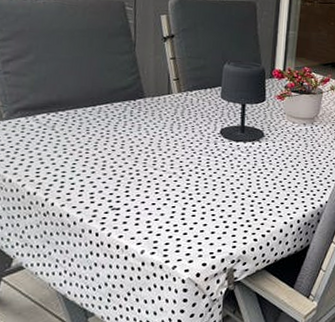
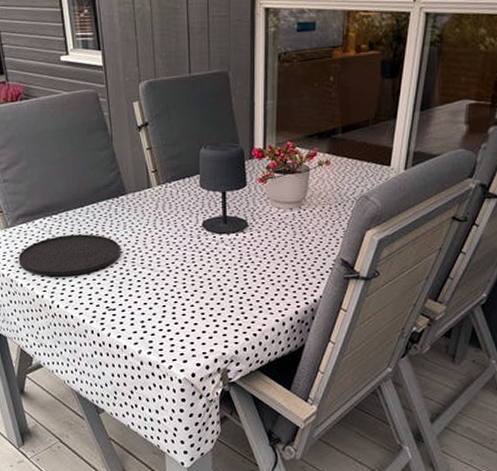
plate: none [10,131,132,174] -> present [18,234,120,277]

